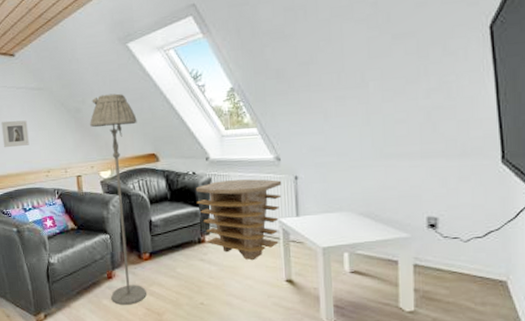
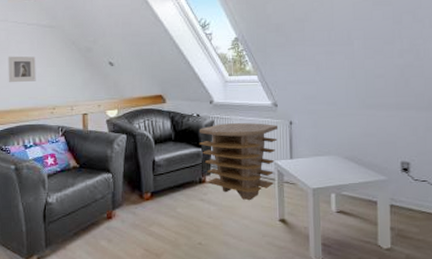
floor lamp: present [90,93,147,306] -> none [100,36,146,247]

